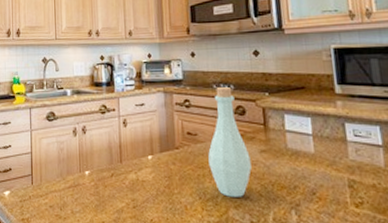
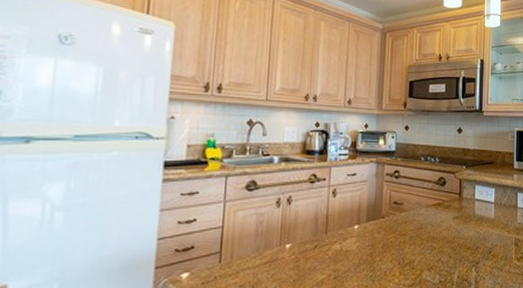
bottle: present [208,86,252,197] -> none [410,159,445,260]

